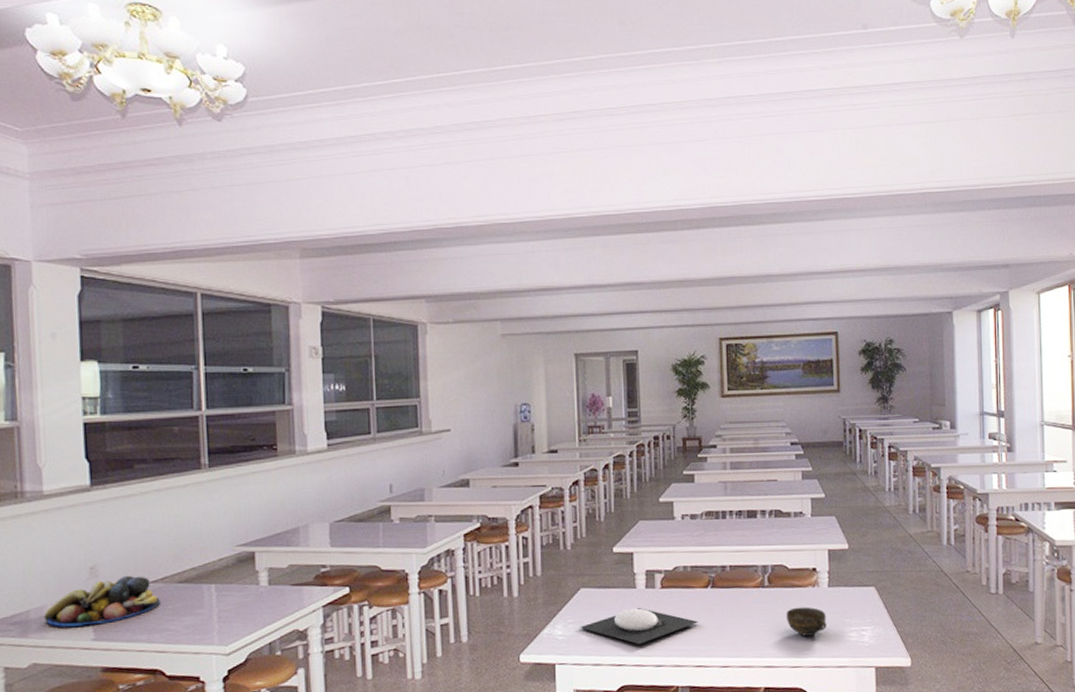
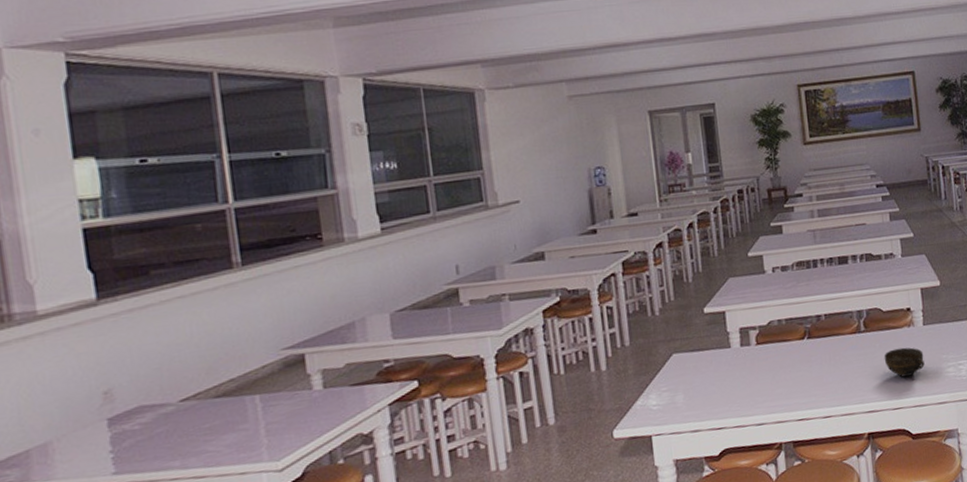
fruit bowl: present [44,575,160,628] -> none [49,395,194,464]
plate: present [580,608,699,645] -> none [675,367,798,406]

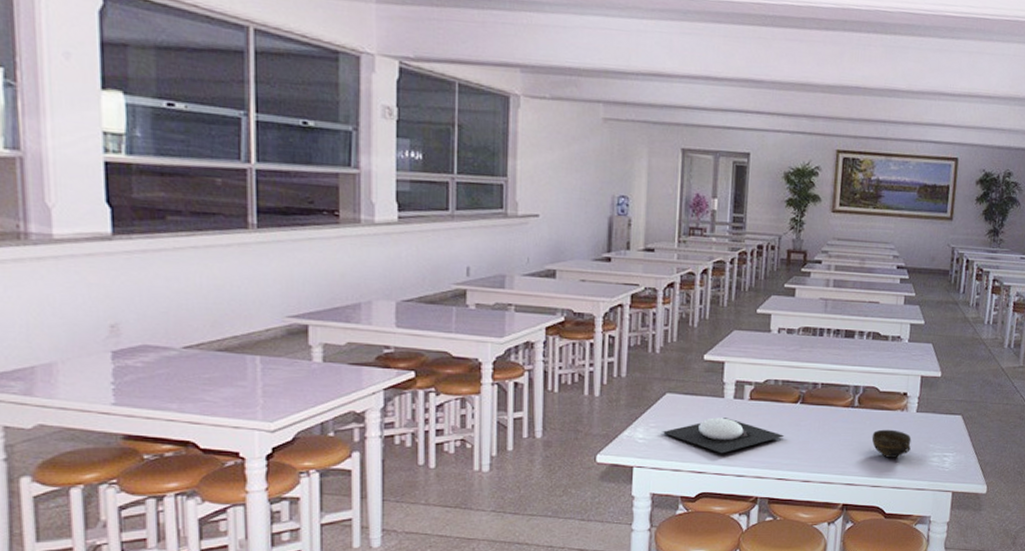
plate: none [675,367,798,406] -> present [662,417,785,454]

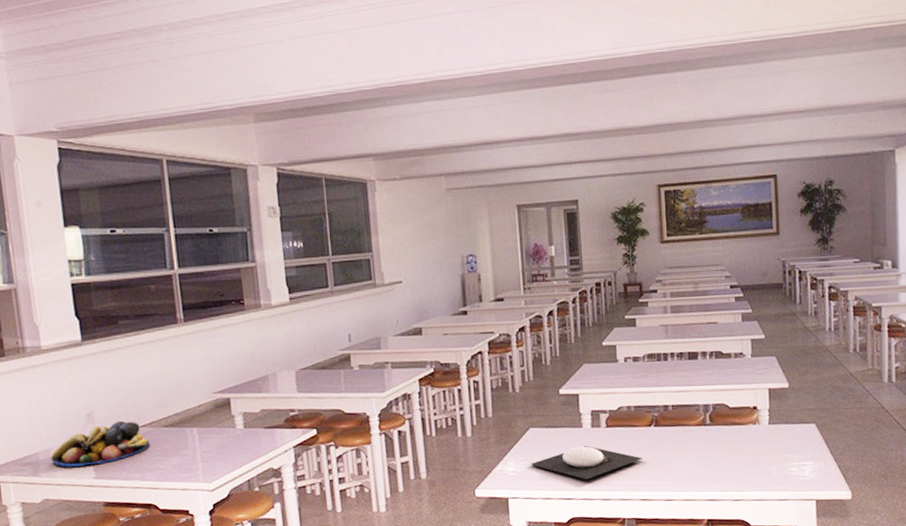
fruit bowl: none [53,337,195,389] -> present [51,420,150,468]
cup: present [871,429,912,459] -> none [727,443,768,472]

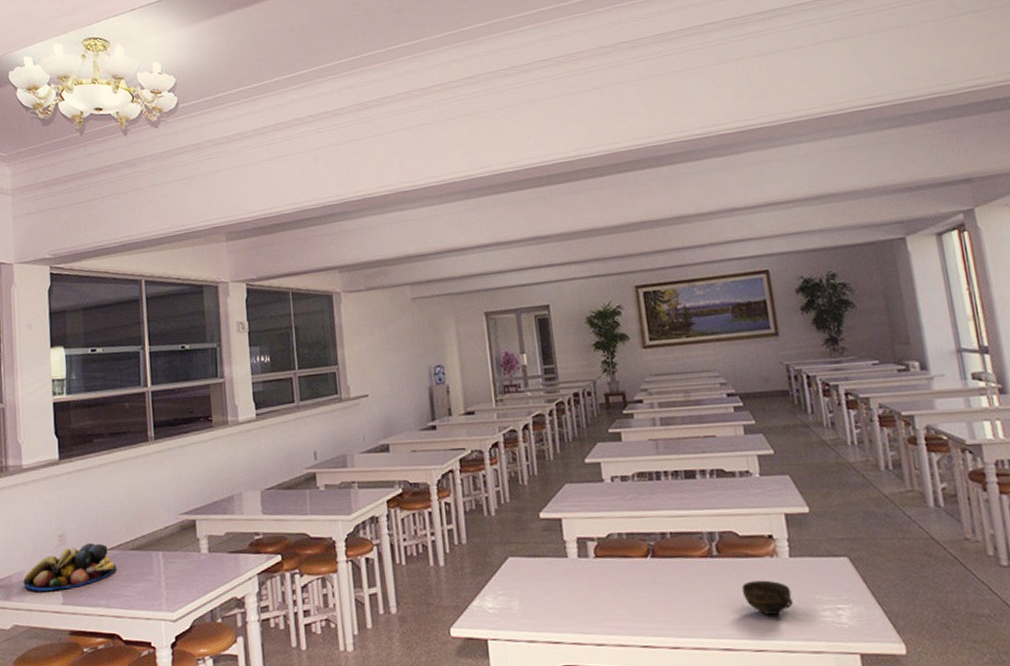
plate: present [530,446,643,480] -> none [510,579,641,621]
cup: none [727,443,768,472] -> present [741,580,793,616]

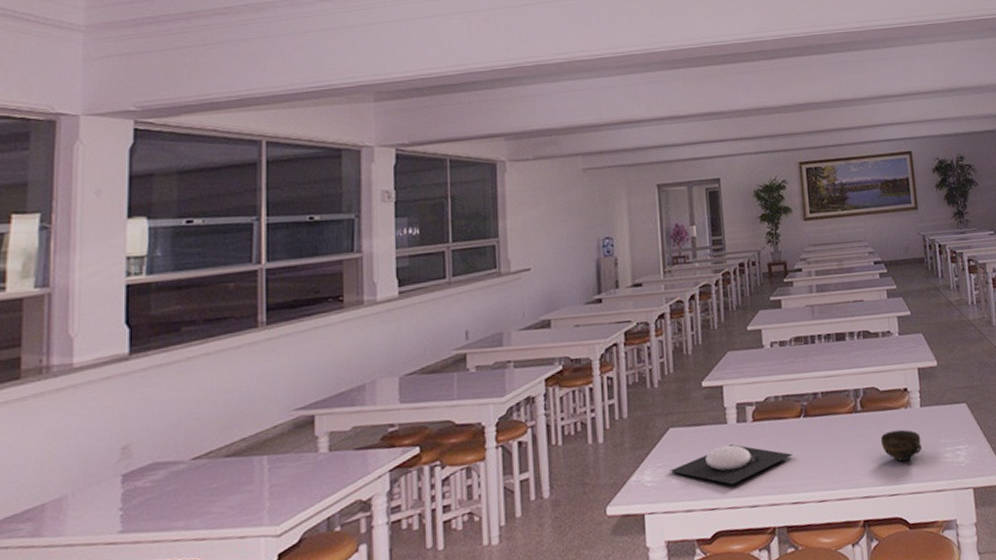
fruit bowl: present [23,542,117,592] -> none [63,452,203,521]
plate: none [510,579,641,621] -> present [669,444,793,485]

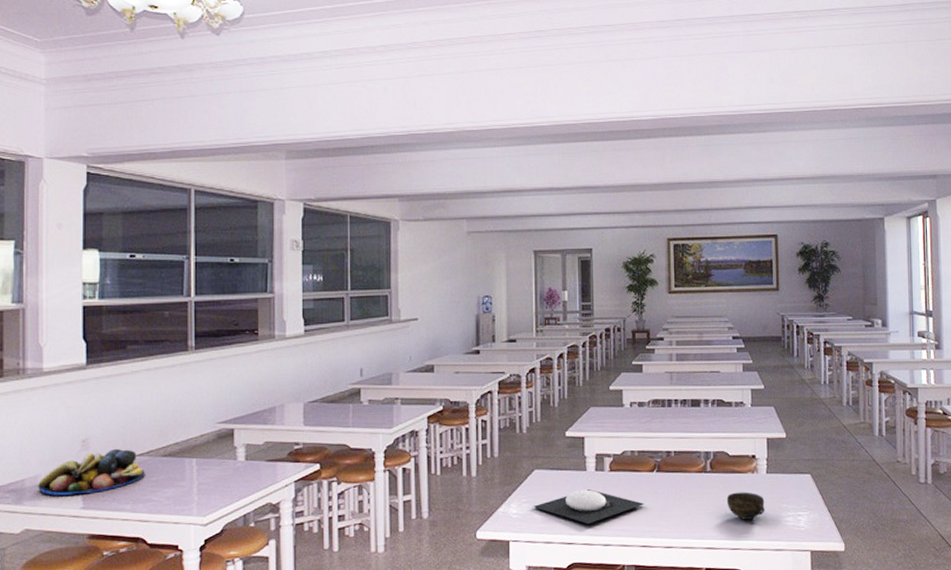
fruit bowl: none [63,452,203,521] -> present [38,448,145,496]

